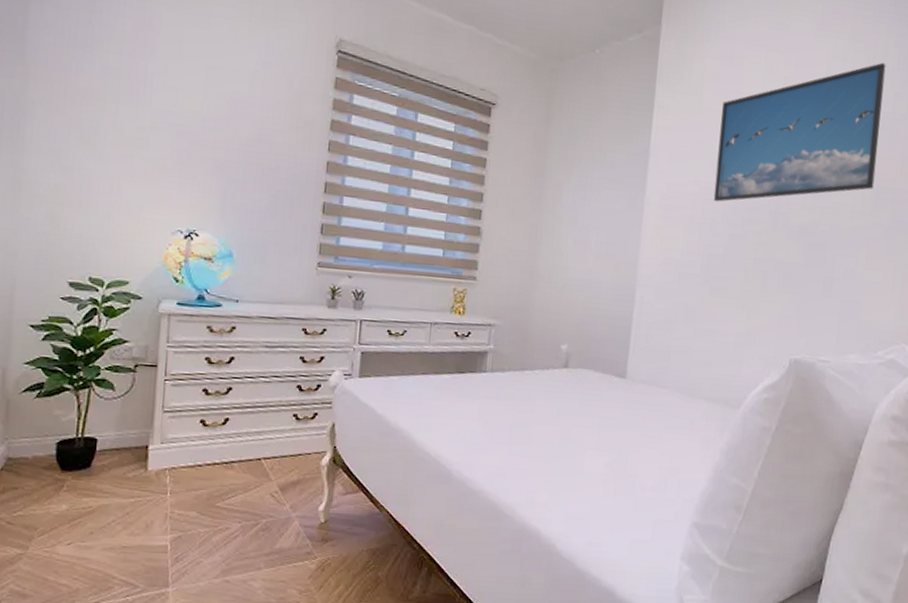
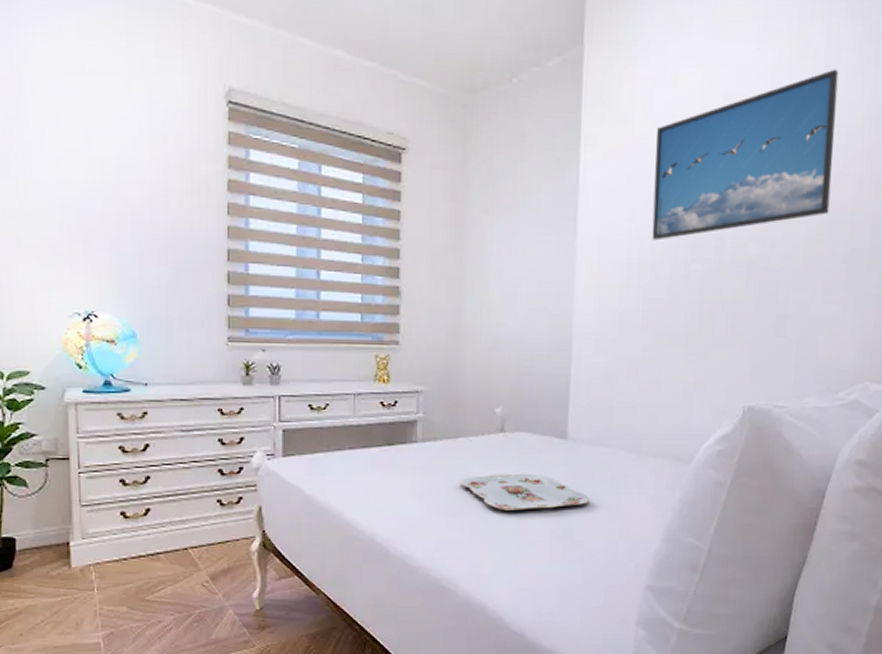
serving tray: none [523,407,644,443] -> present [459,473,589,510]

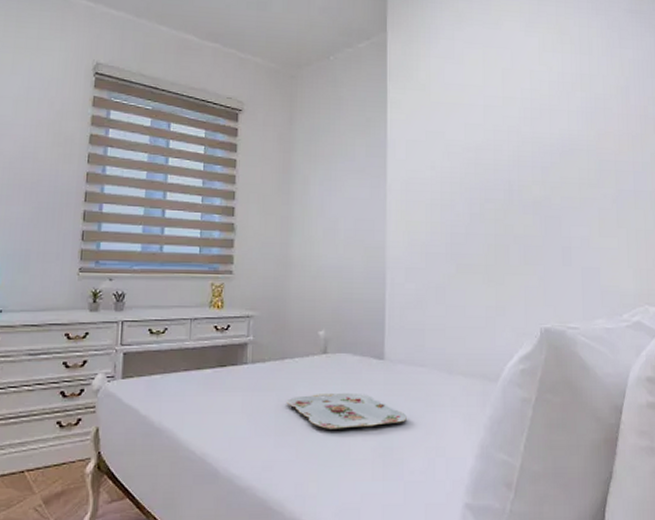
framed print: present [651,69,839,241] -> none [449,51,596,184]

